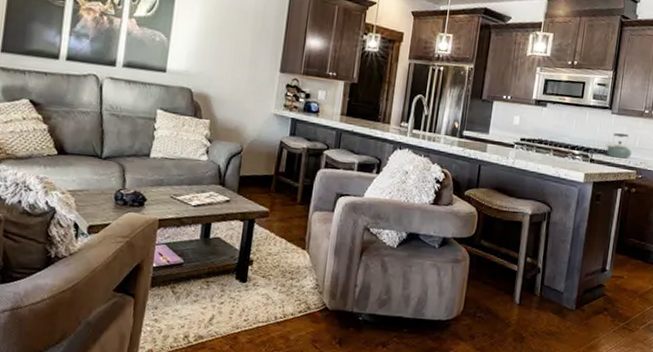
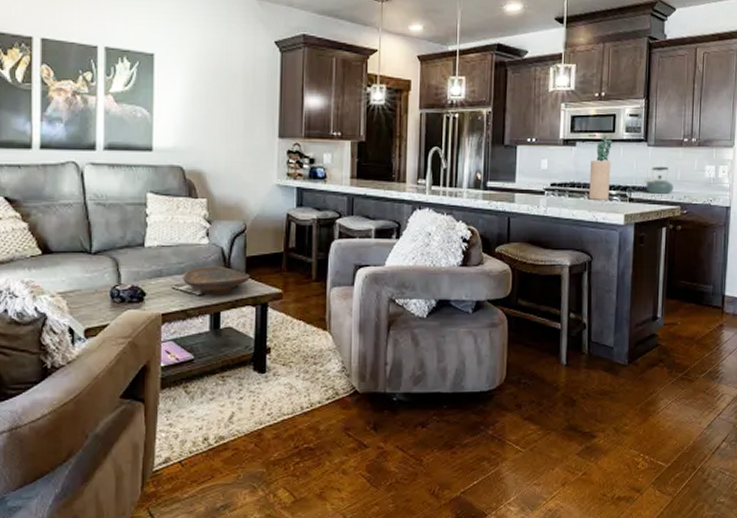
decorative bowl: none [181,180,242,209] -> present [183,266,250,296]
vase: none [554,98,580,160] -> present [589,134,612,201]

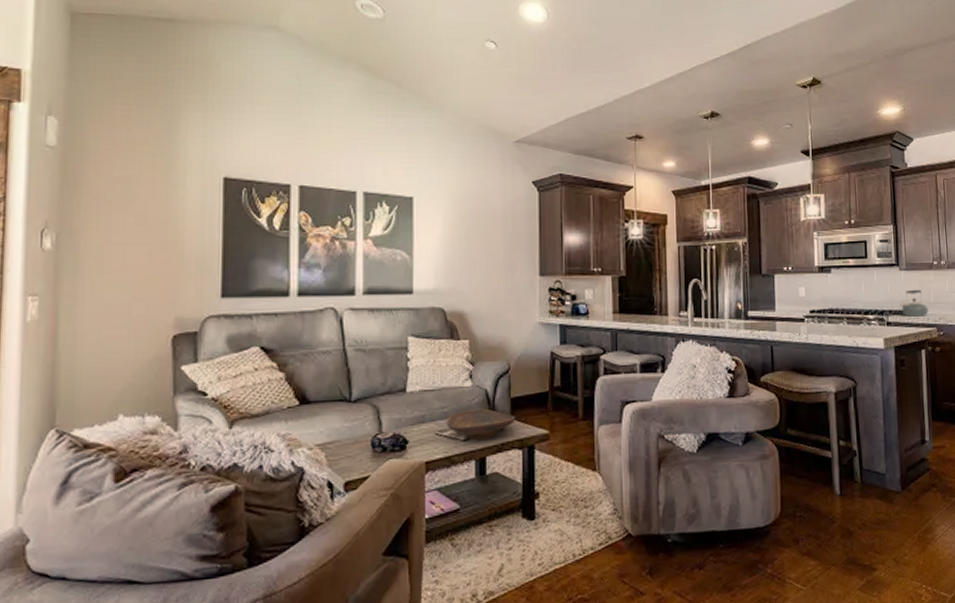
vase: present [589,134,612,201] -> none [846,260,868,326]

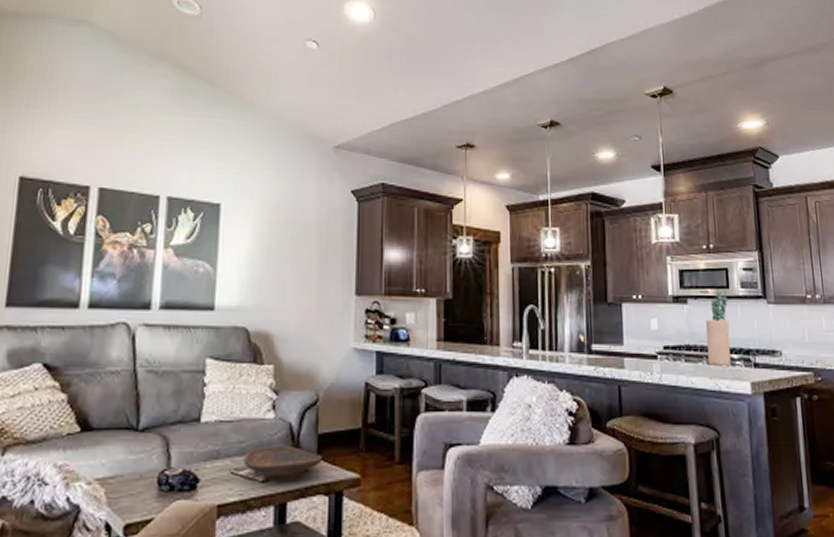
vase: none [846,260,868,326] -> present [705,290,731,367]
kettle: present [900,290,929,317] -> none [768,327,803,358]

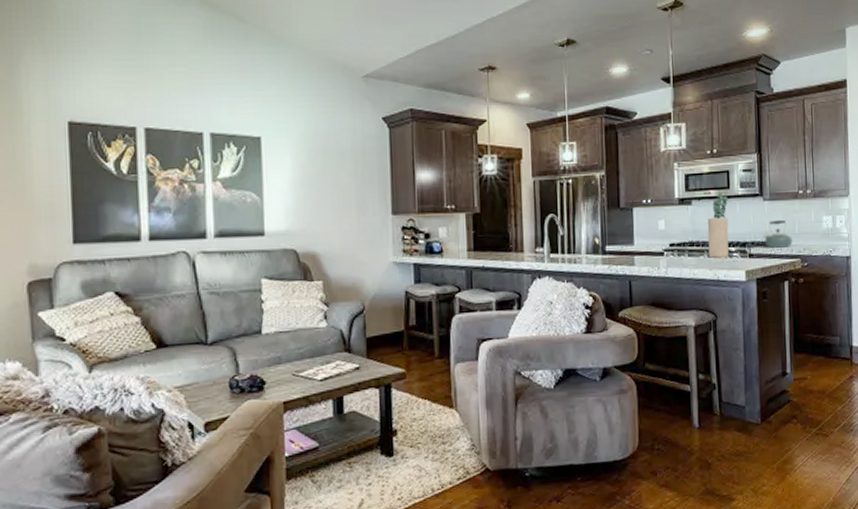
decorative bowl: present [244,445,323,482] -> none [303,349,372,380]
kettle: none [768,327,803,358] -> present [763,220,793,248]

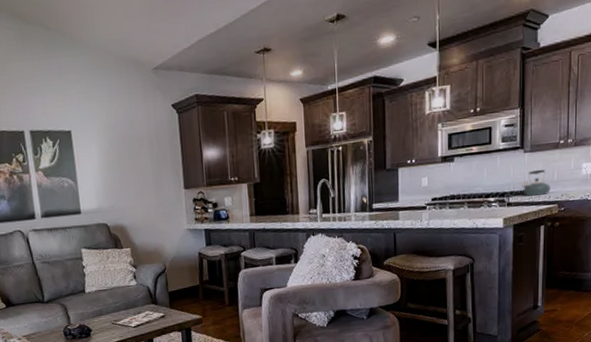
vase: present [707,190,729,259] -> none [468,146,489,210]

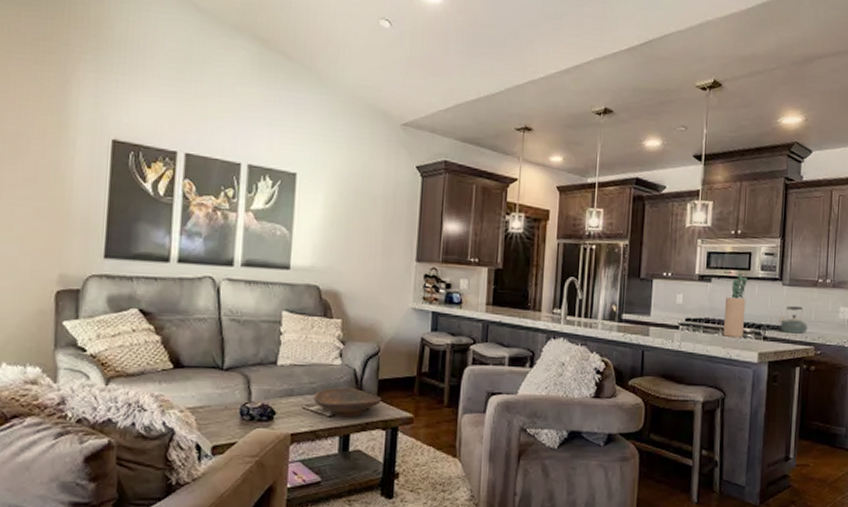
decorative bowl: none [119,302,174,327] -> present [314,387,382,418]
vase: none [468,146,489,210] -> present [723,271,747,339]

